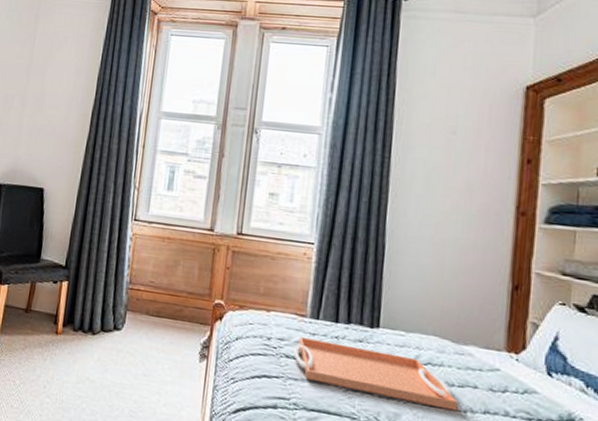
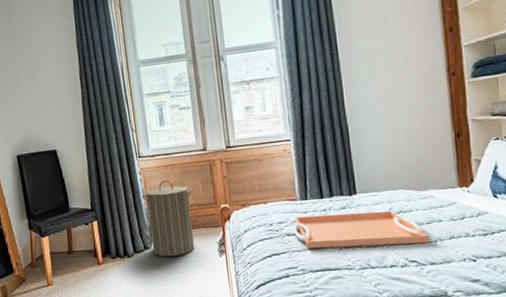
laundry hamper: none [123,254,187,348] -> present [142,180,195,257]

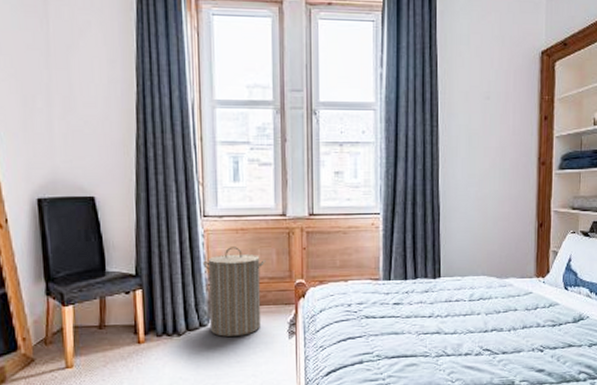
serving tray: present [292,211,430,249] -> none [372,296,504,333]

